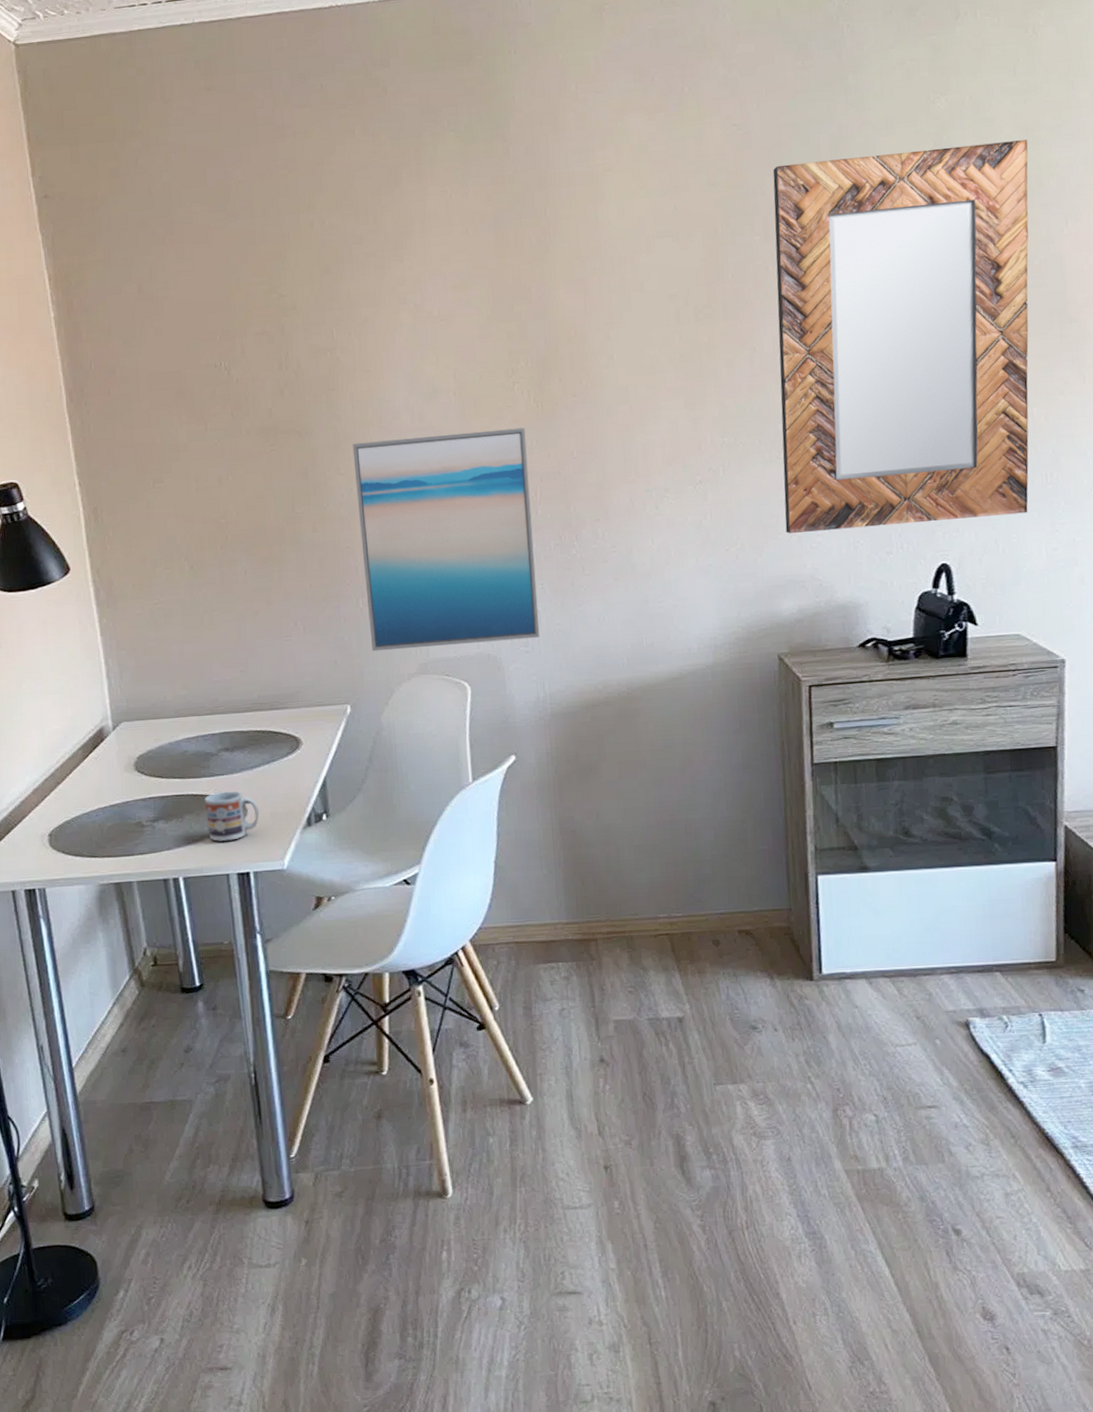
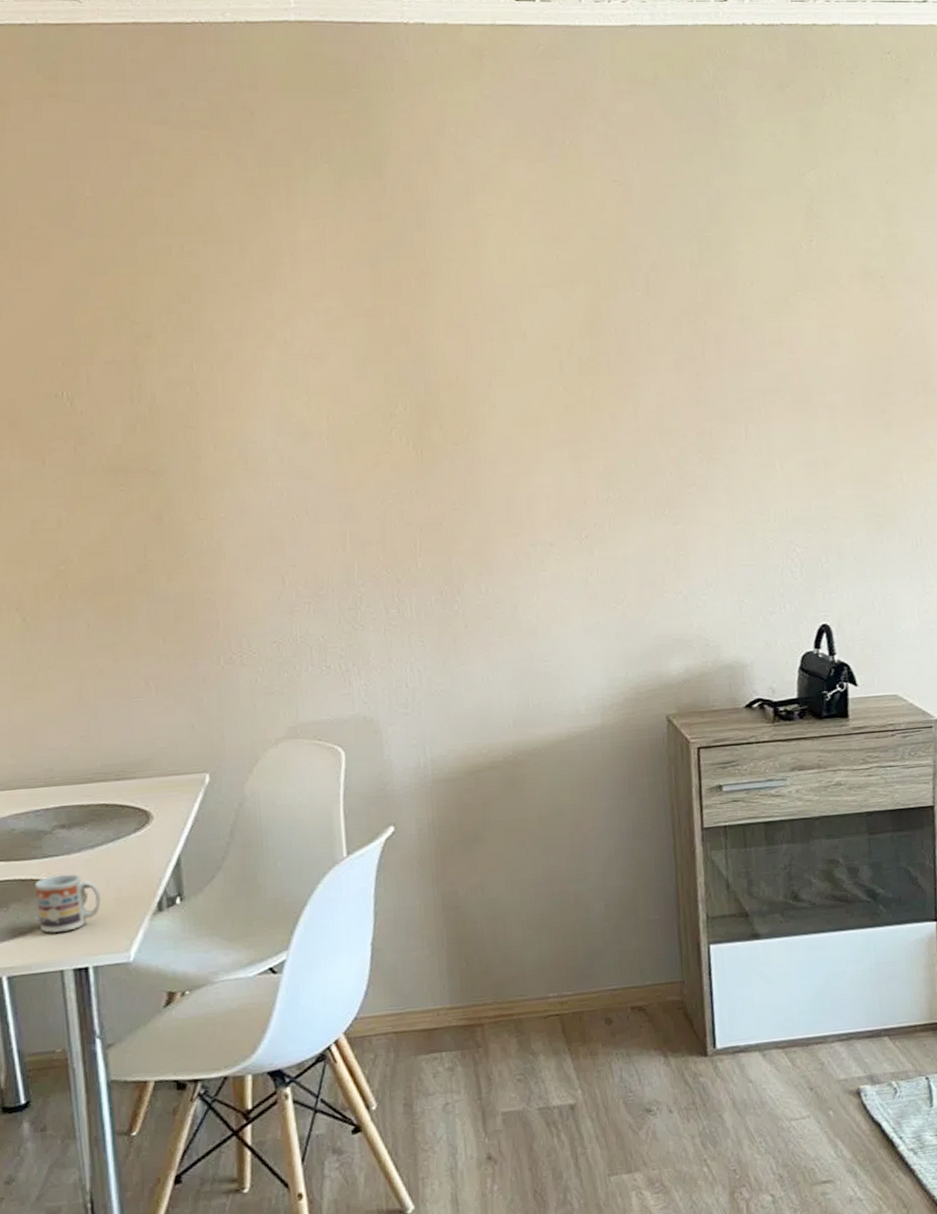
wall art: present [352,427,540,652] -> none [213,475,420,714]
home mirror: present [772,139,1029,533] -> none [653,218,901,592]

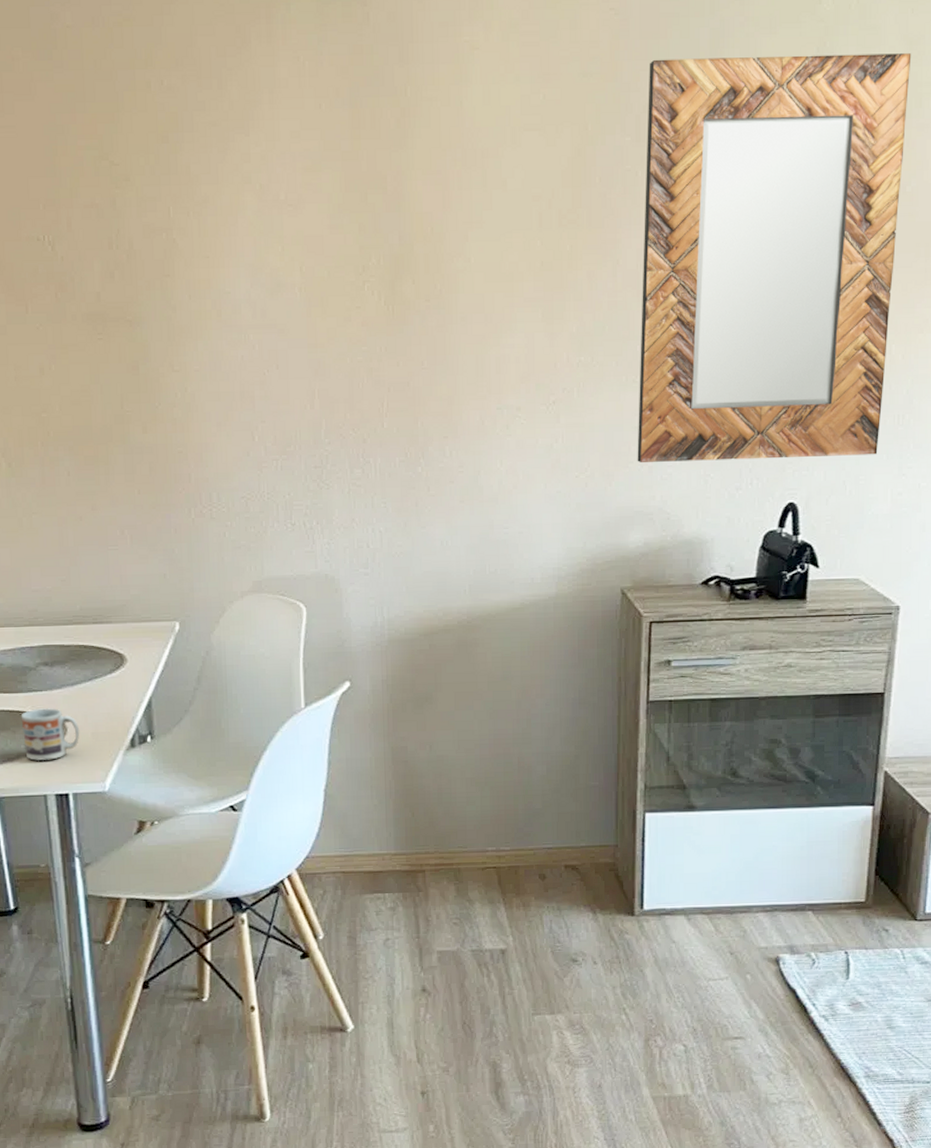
home mirror: none [653,218,901,592] -> present [637,53,912,462]

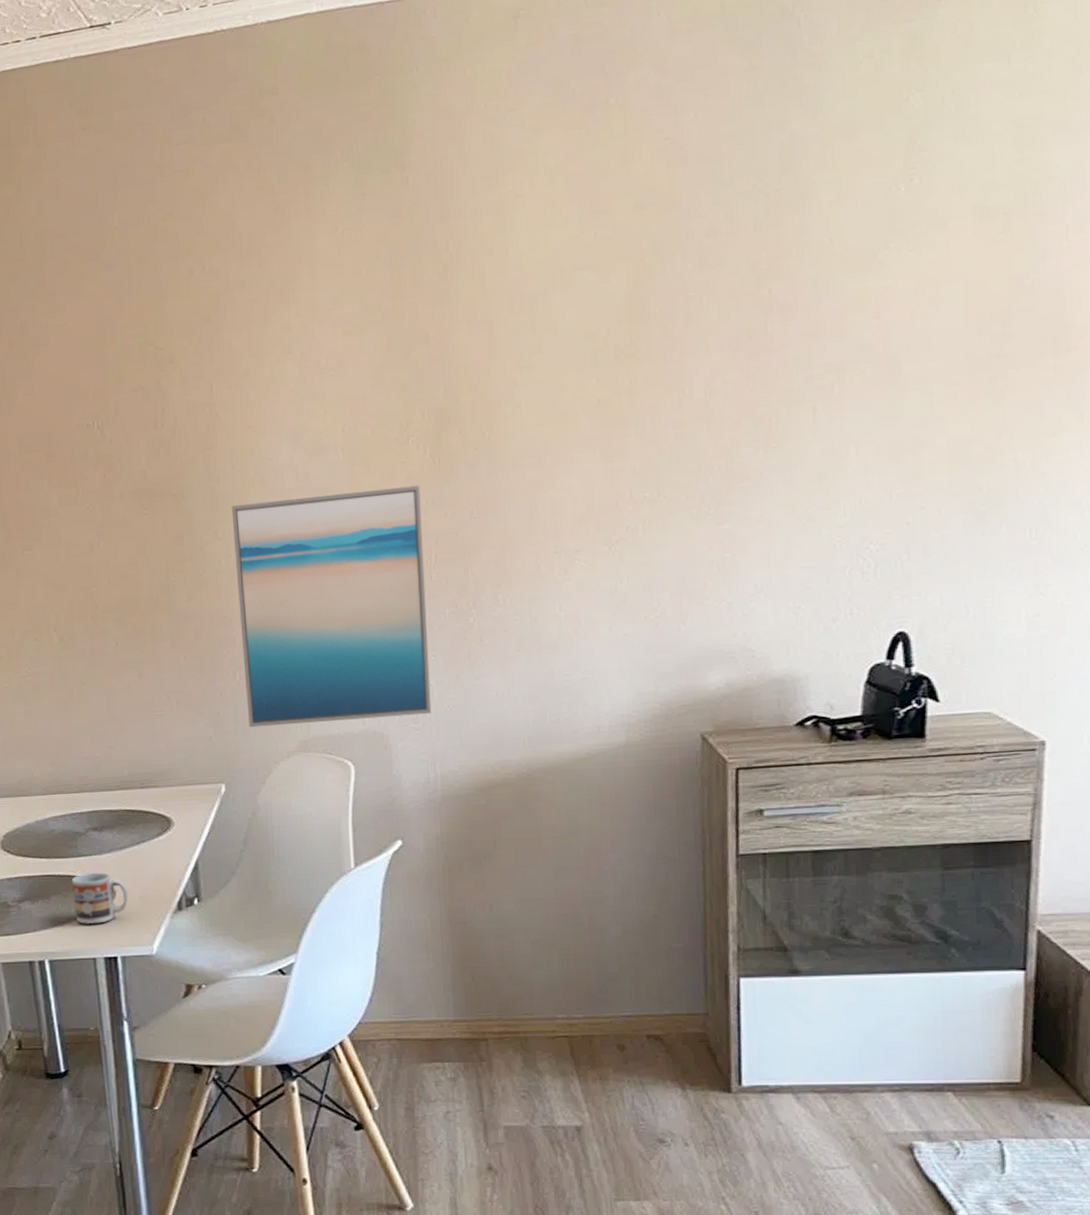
wall art: none [188,332,381,566] -> present [231,485,432,728]
home mirror: present [637,53,912,462] -> none [710,138,1023,599]

